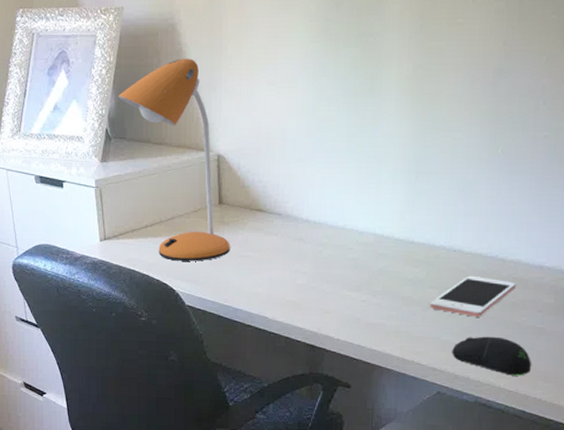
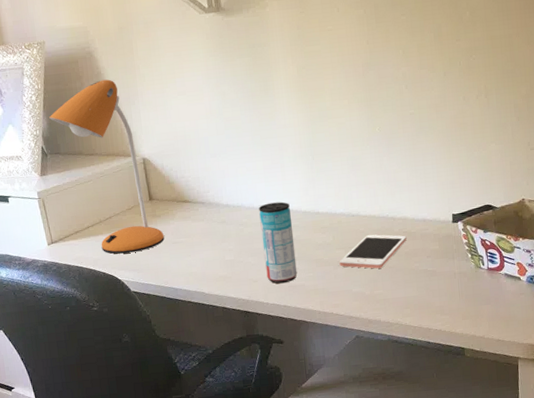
beverage can: none [342,223,381,320] -> present [259,201,298,284]
computer mouse: present [452,336,531,376] -> none [363,282,429,314]

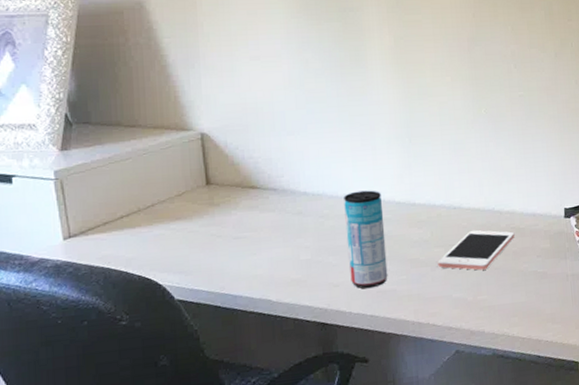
desk lamp: present [49,79,164,254] -> none [79,36,223,252]

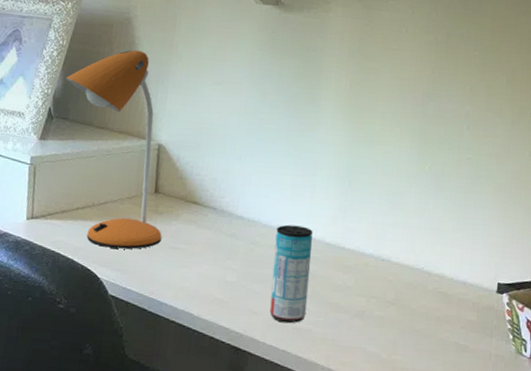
desk lamp: none [79,36,223,252] -> present [66,50,162,249]
cell phone: present [438,230,515,270] -> none [357,286,441,330]

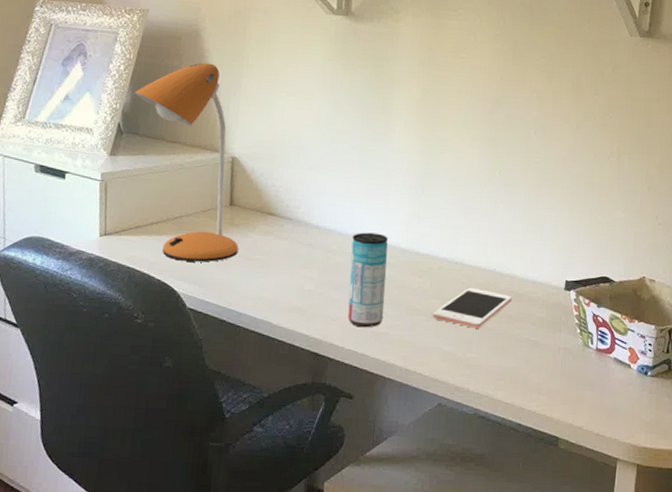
cell phone: none [357,286,441,330] -> present [432,287,512,329]

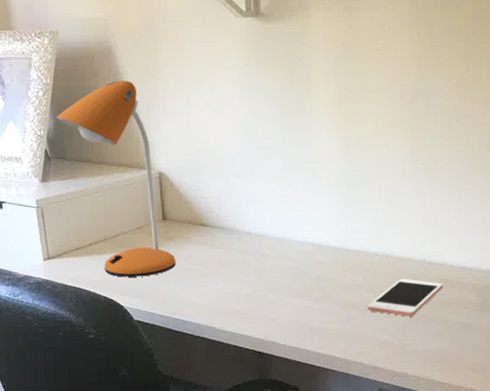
beverage can: present [348,232,388,328] -> none [284,234,321,325]

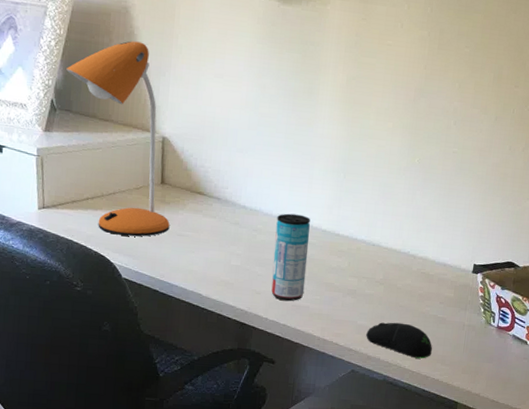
beverage can: none [284,234,321,325] -> present [271,213,310,302]
cell phone: present [367,278,443,317] -> none [349,268,424,305]
computer mouse: none [390,333,461,369] -> present [366,322,432,359]

